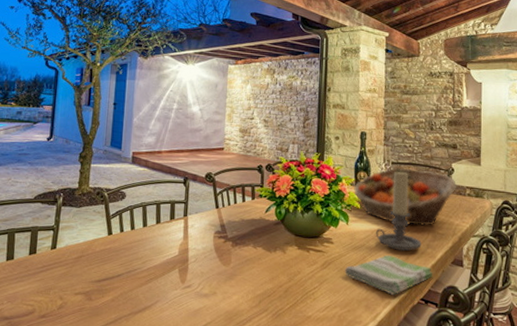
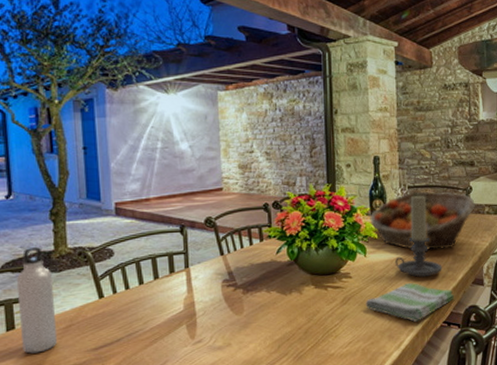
water bottle: none [39,183,73,278] -> present [17,246,58,354]

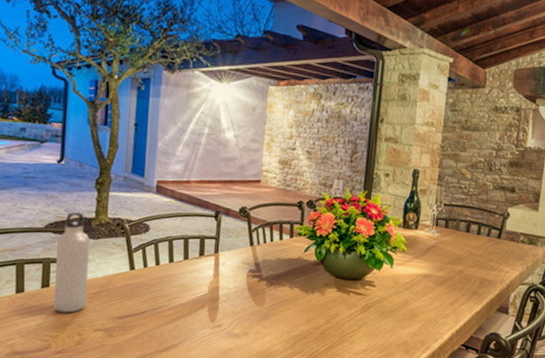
dish towel: present [365,283,455,322] -> none [385,300,477,340]
fruit basket: present [370,191,475,250] -> none [401,210,511,272]
candle holder: present [394,195,442,278] -> none [420,213,468,298]

